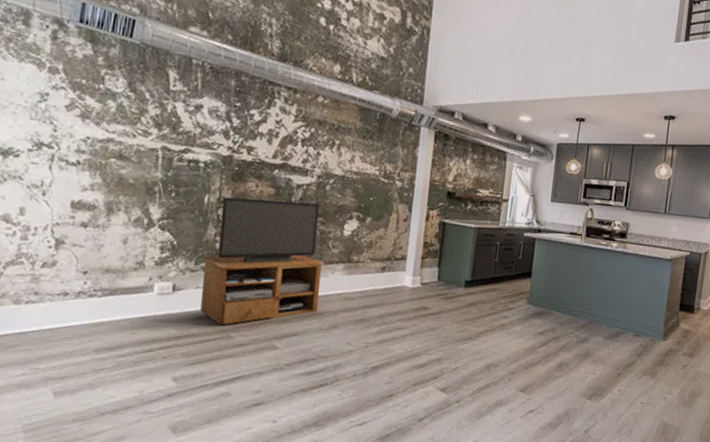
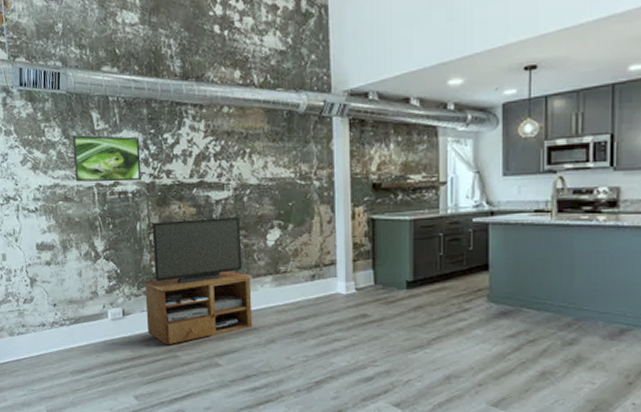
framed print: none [137,90,223,152] -> present [72,135,142,182]

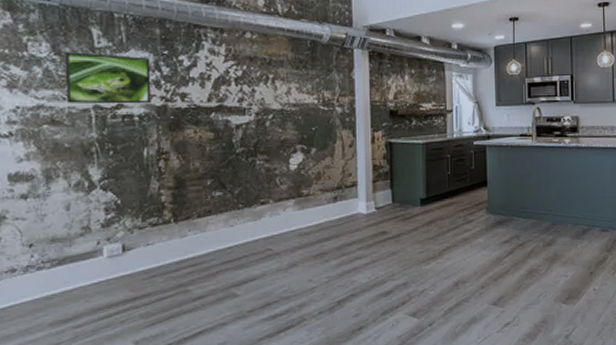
tv stand: present [143,216,253,346] -> none [149,141,274,281]

